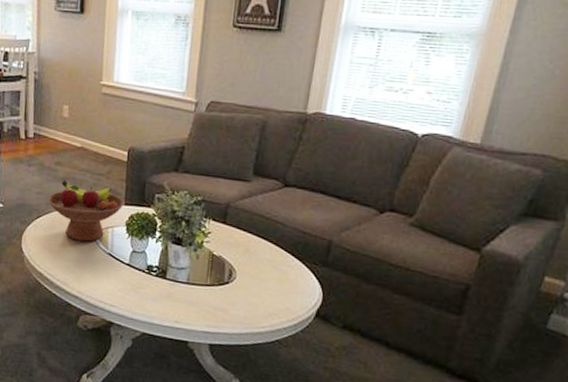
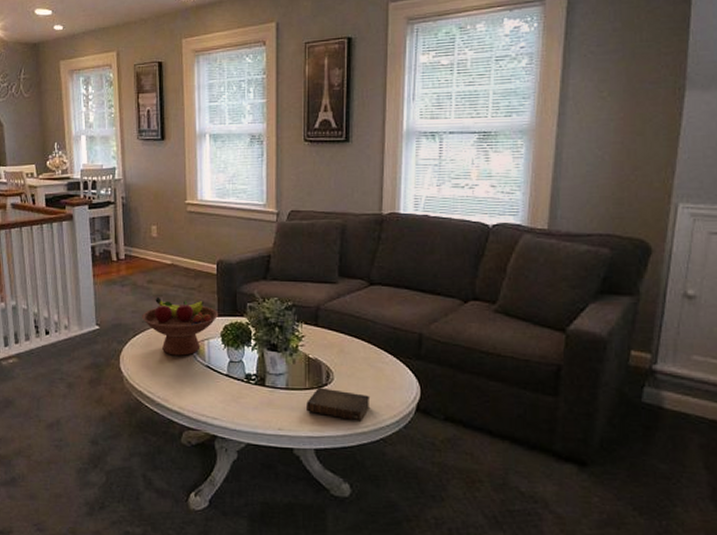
book: none [205,285,271,322] -> present [307,387,371,421]

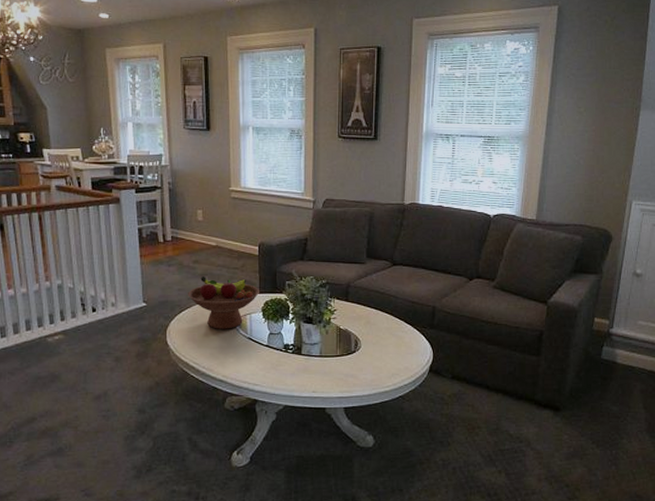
book: present [307,387,371,421] -> none [337,354,392,382]

